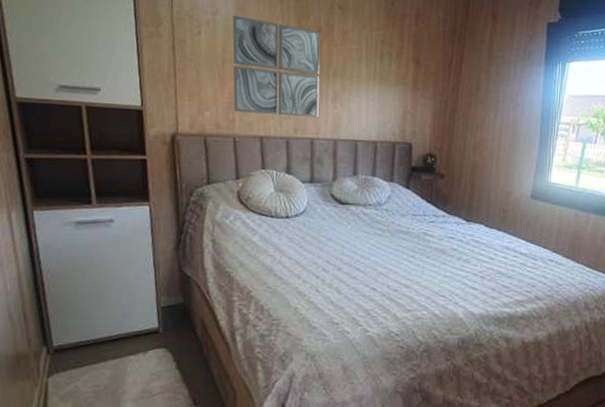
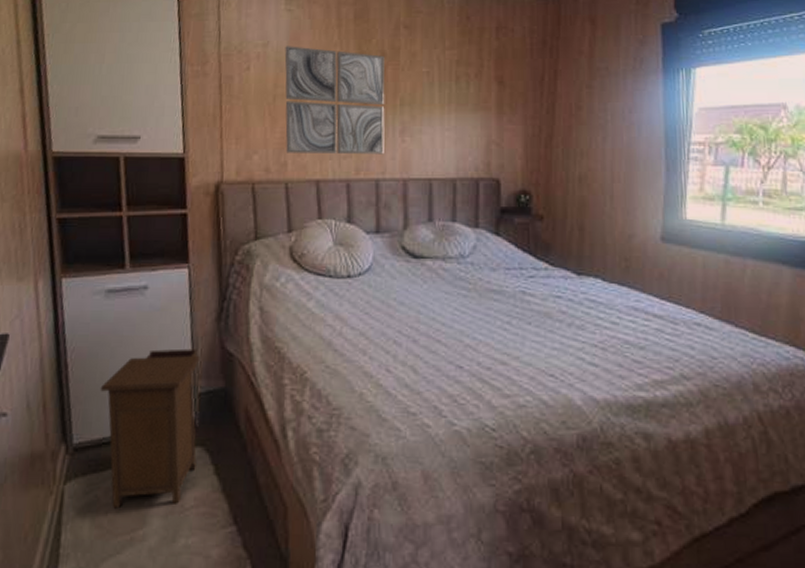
nightstand: none [74,271,162,396] -> present [100,348,200,509]

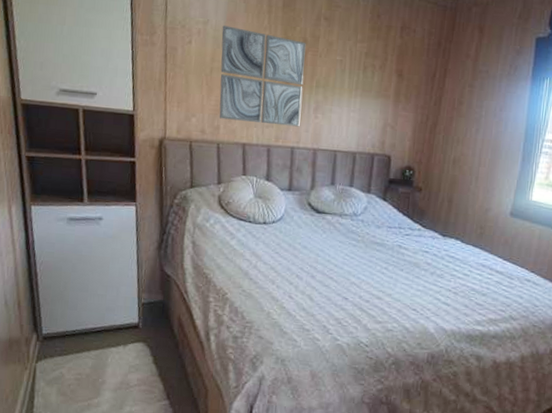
nightstand: present [100,348,200,509] -> none [63,268,144,383]

